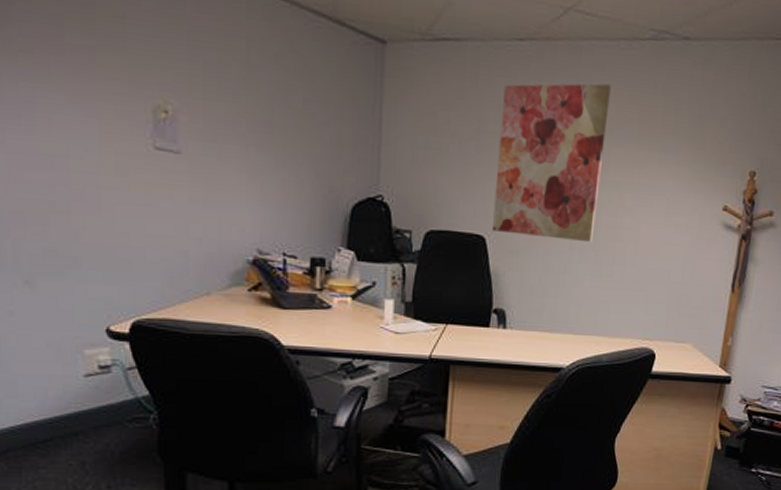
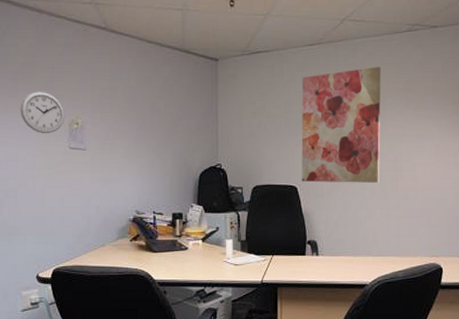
wall clock: none [70,51,145,123] -> present [20,91,64,134]

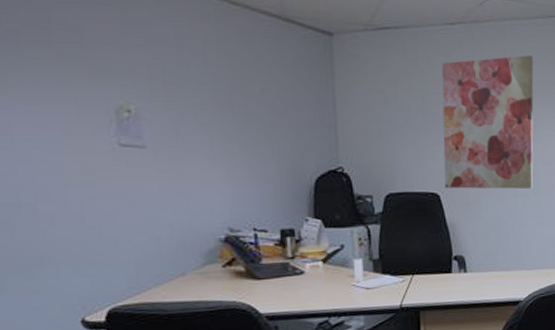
wall clock: present [20,91,64,134] -> none [29,62,107,125]

